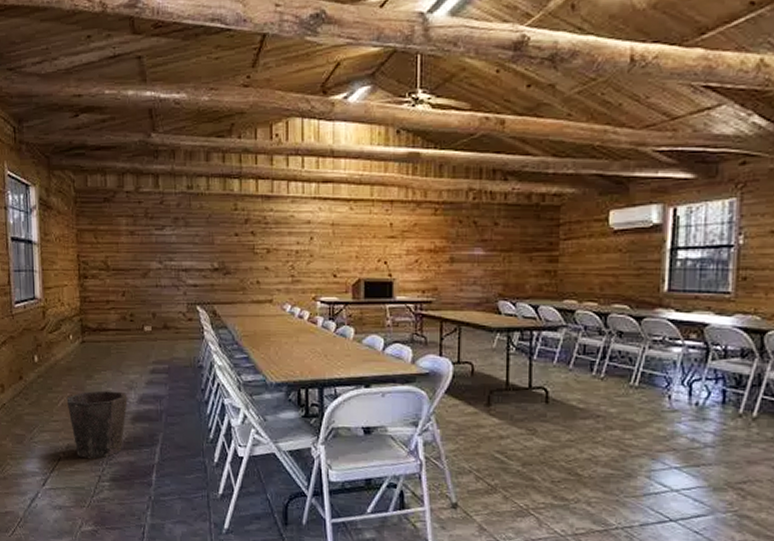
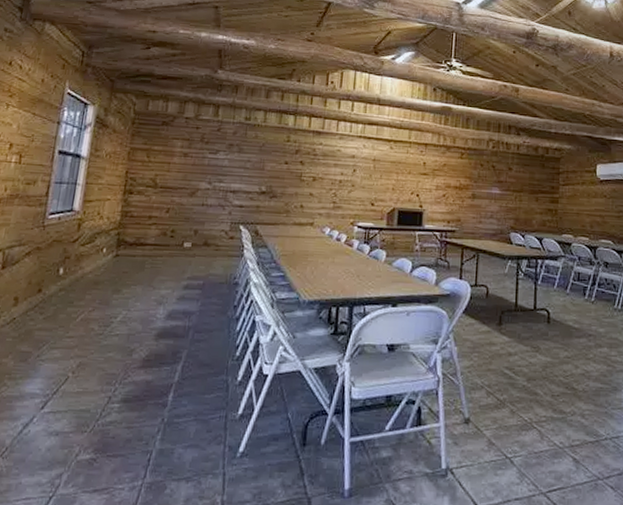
waste bin: present [66,390,128,458] -> none [87,305,155,378]

